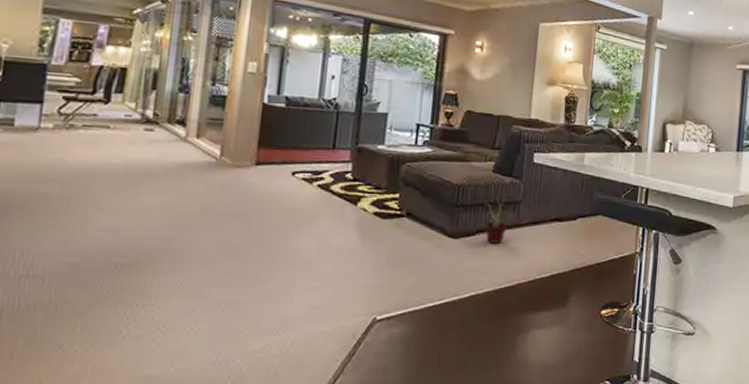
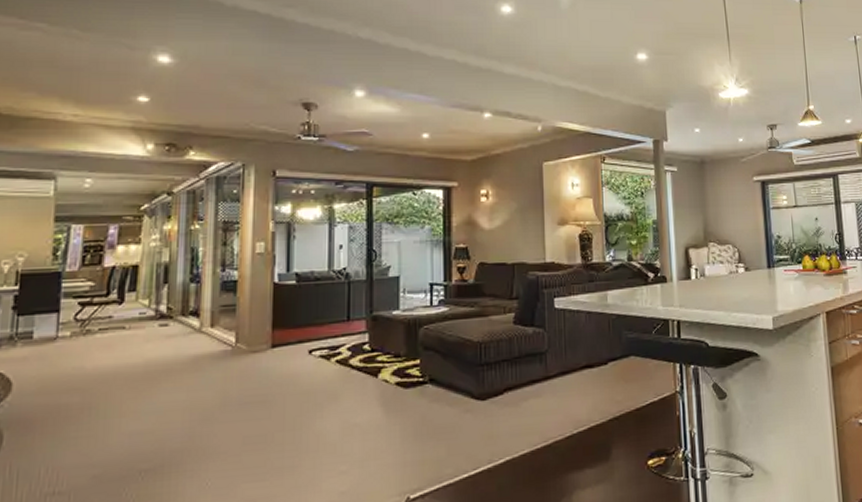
potted plant: present [483,196,512,244] -> none [507,349,540,401]

